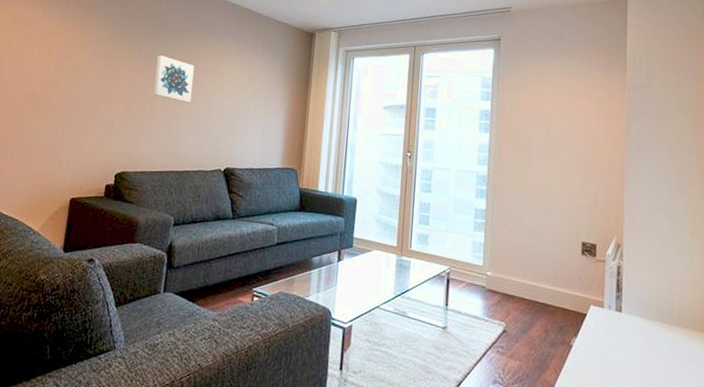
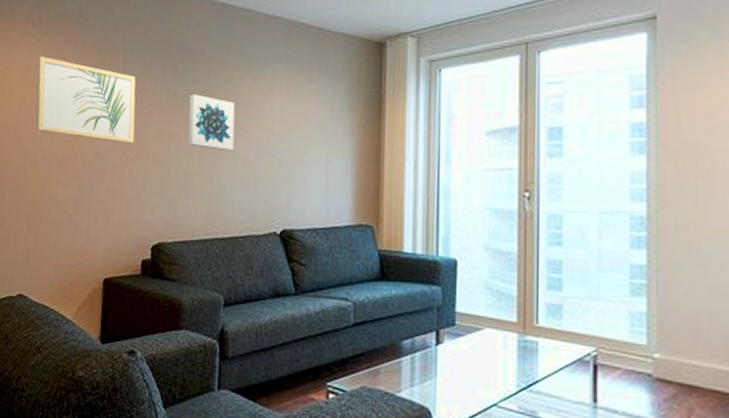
wall art: none [18,9,113,89] -> present [35,55,136,144]

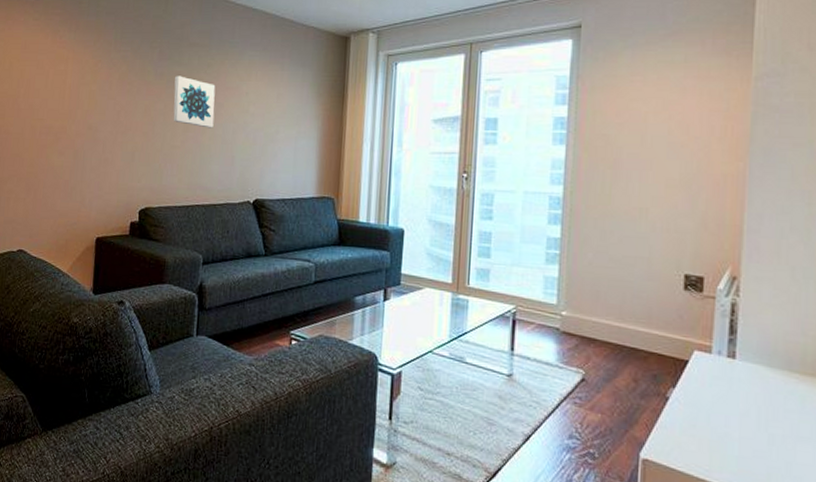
wall art: present [35,55,136,144] -> none [33,34,126,118]

